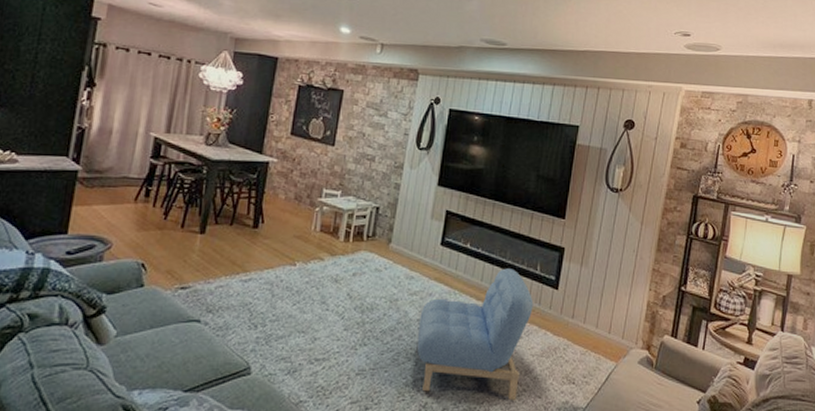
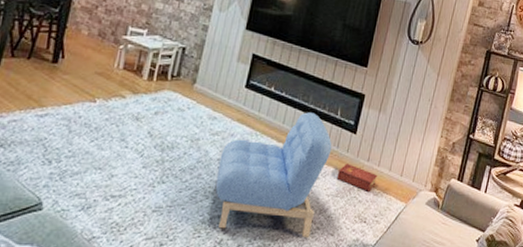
book: none [540,321,584,351] -> present [336,163,378,192]

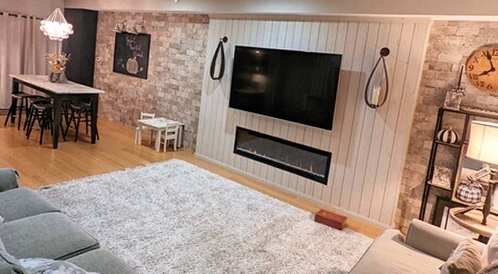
armchair: present [215,112,332,237] -> none [219,169,308,266]

